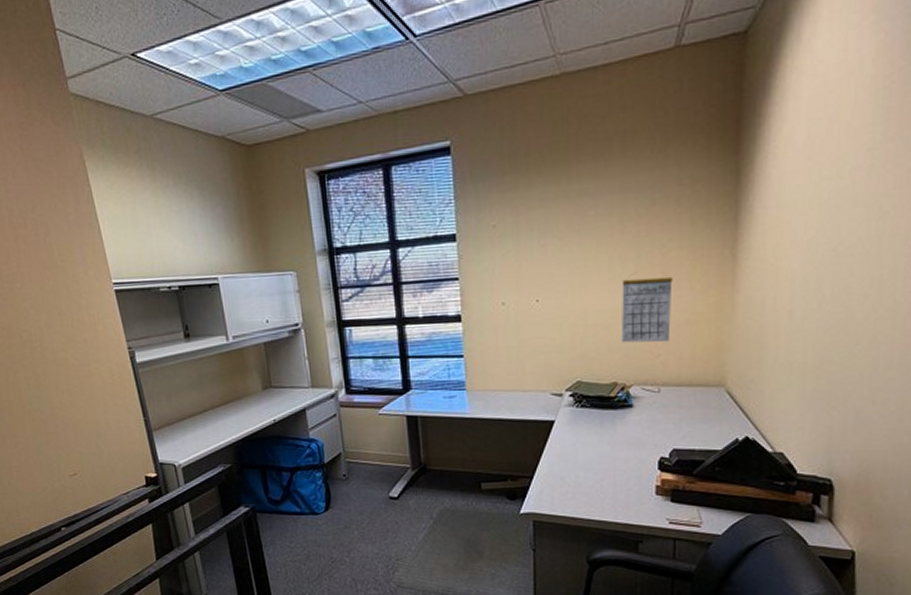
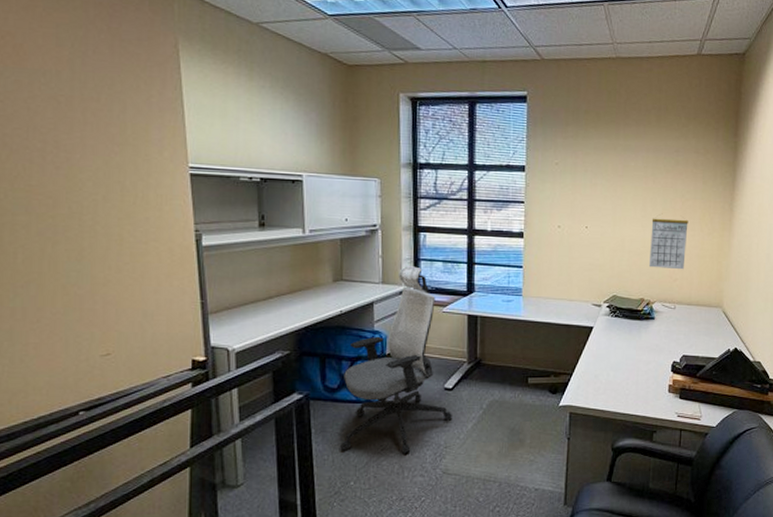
office chair: none [285,365,401,567] -> present [339,265,452,454]

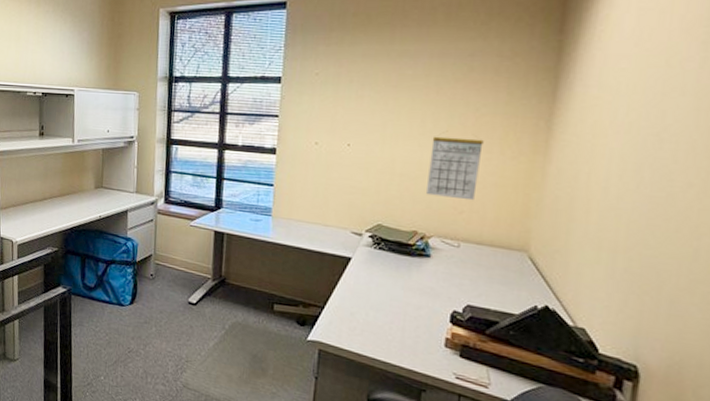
office chair: present [339,265,452,454] -> none [93,176,195,360]

